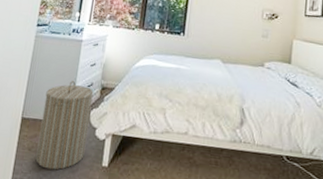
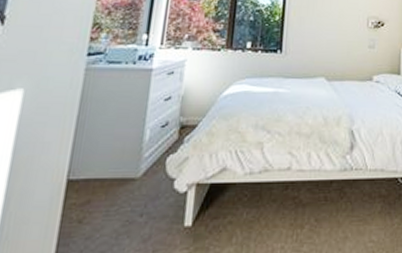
laundry hamper: present [35,81,94,170] -> none [89,122,170,244]

